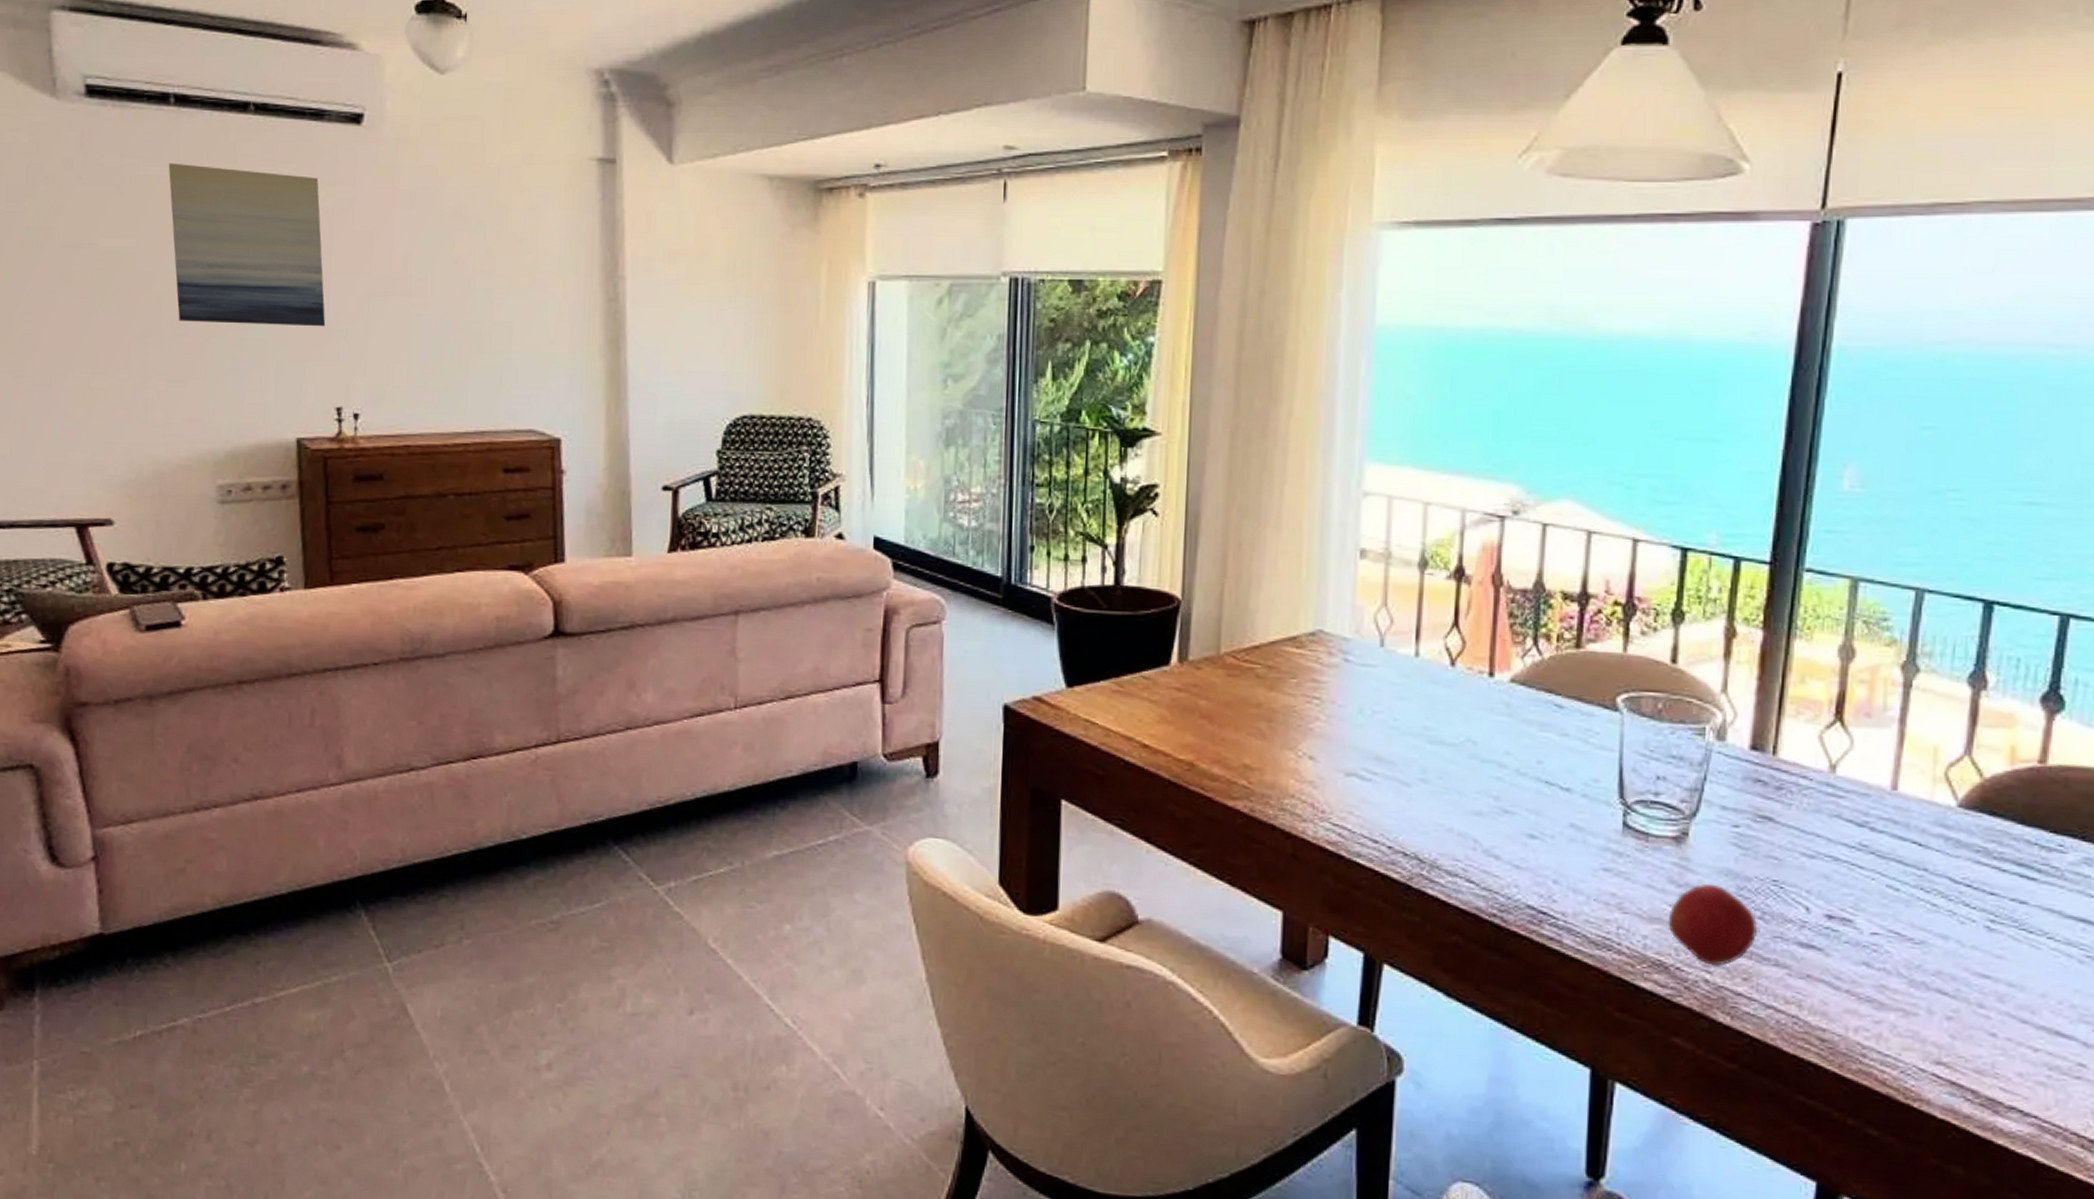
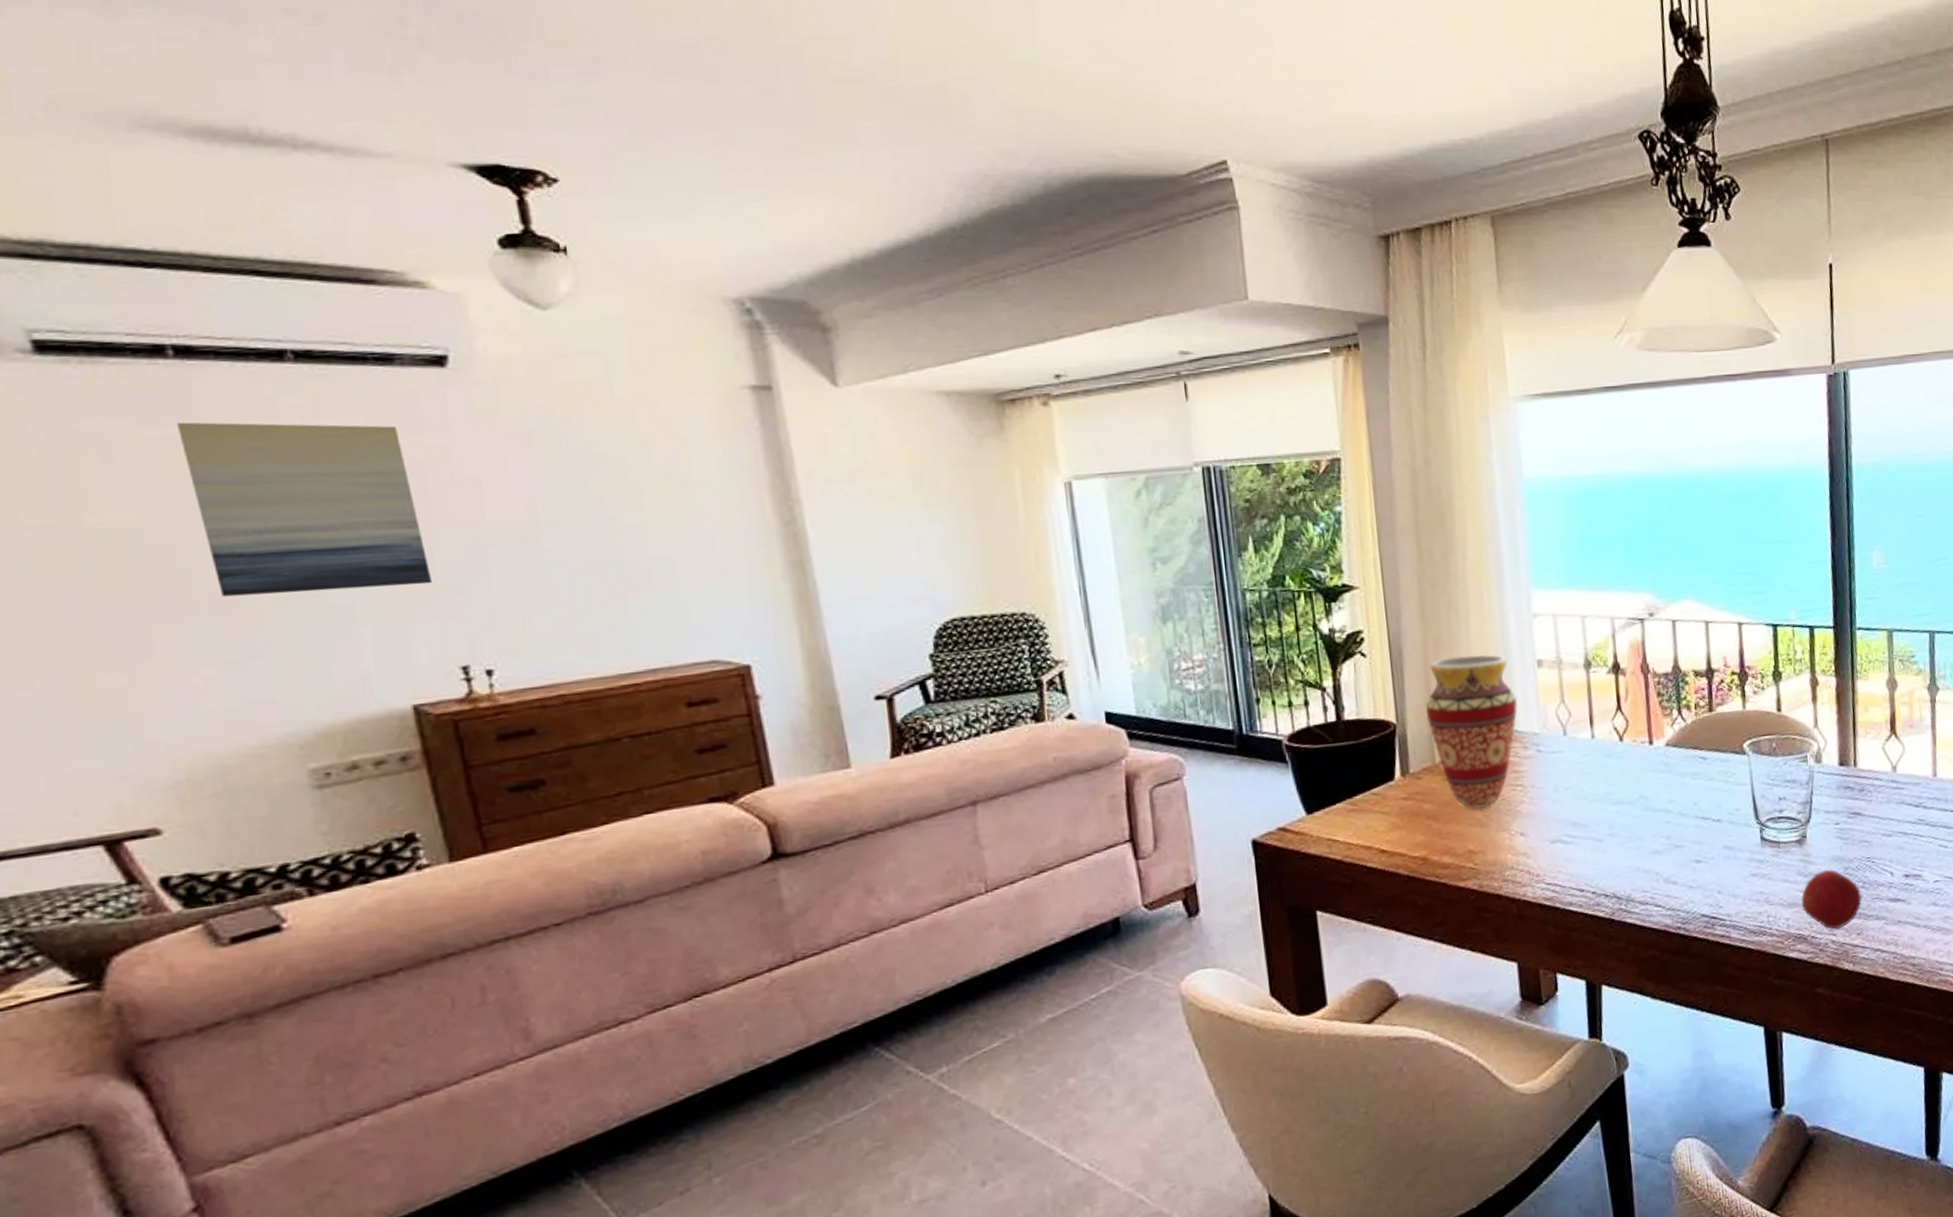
vase: none [1217,530,1329,717] -> present [1426,655,1518,809]

